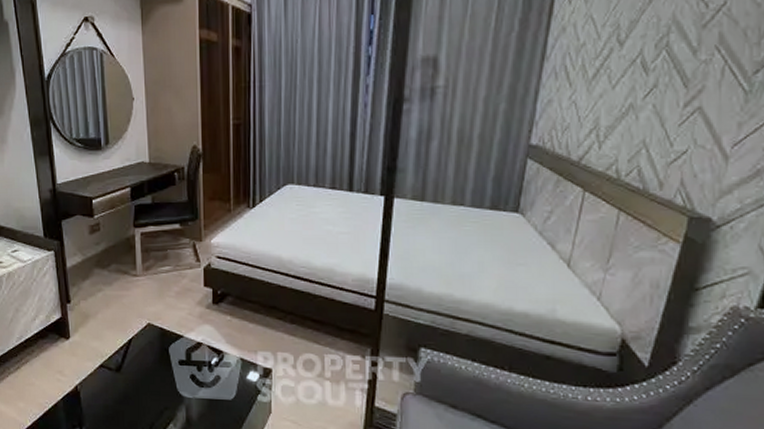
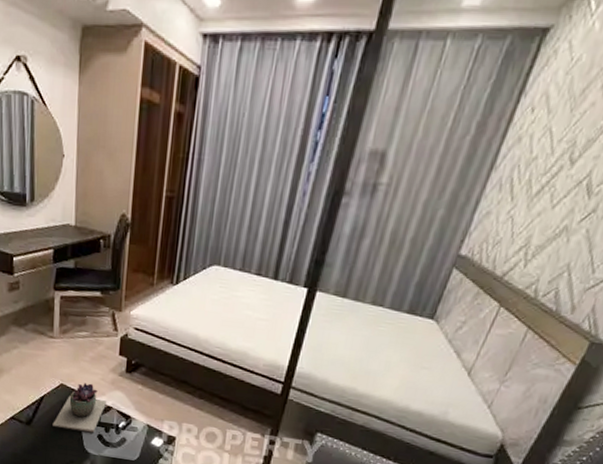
succulent plant: none [143,319,196,374] -> present [52,382,106,433]

